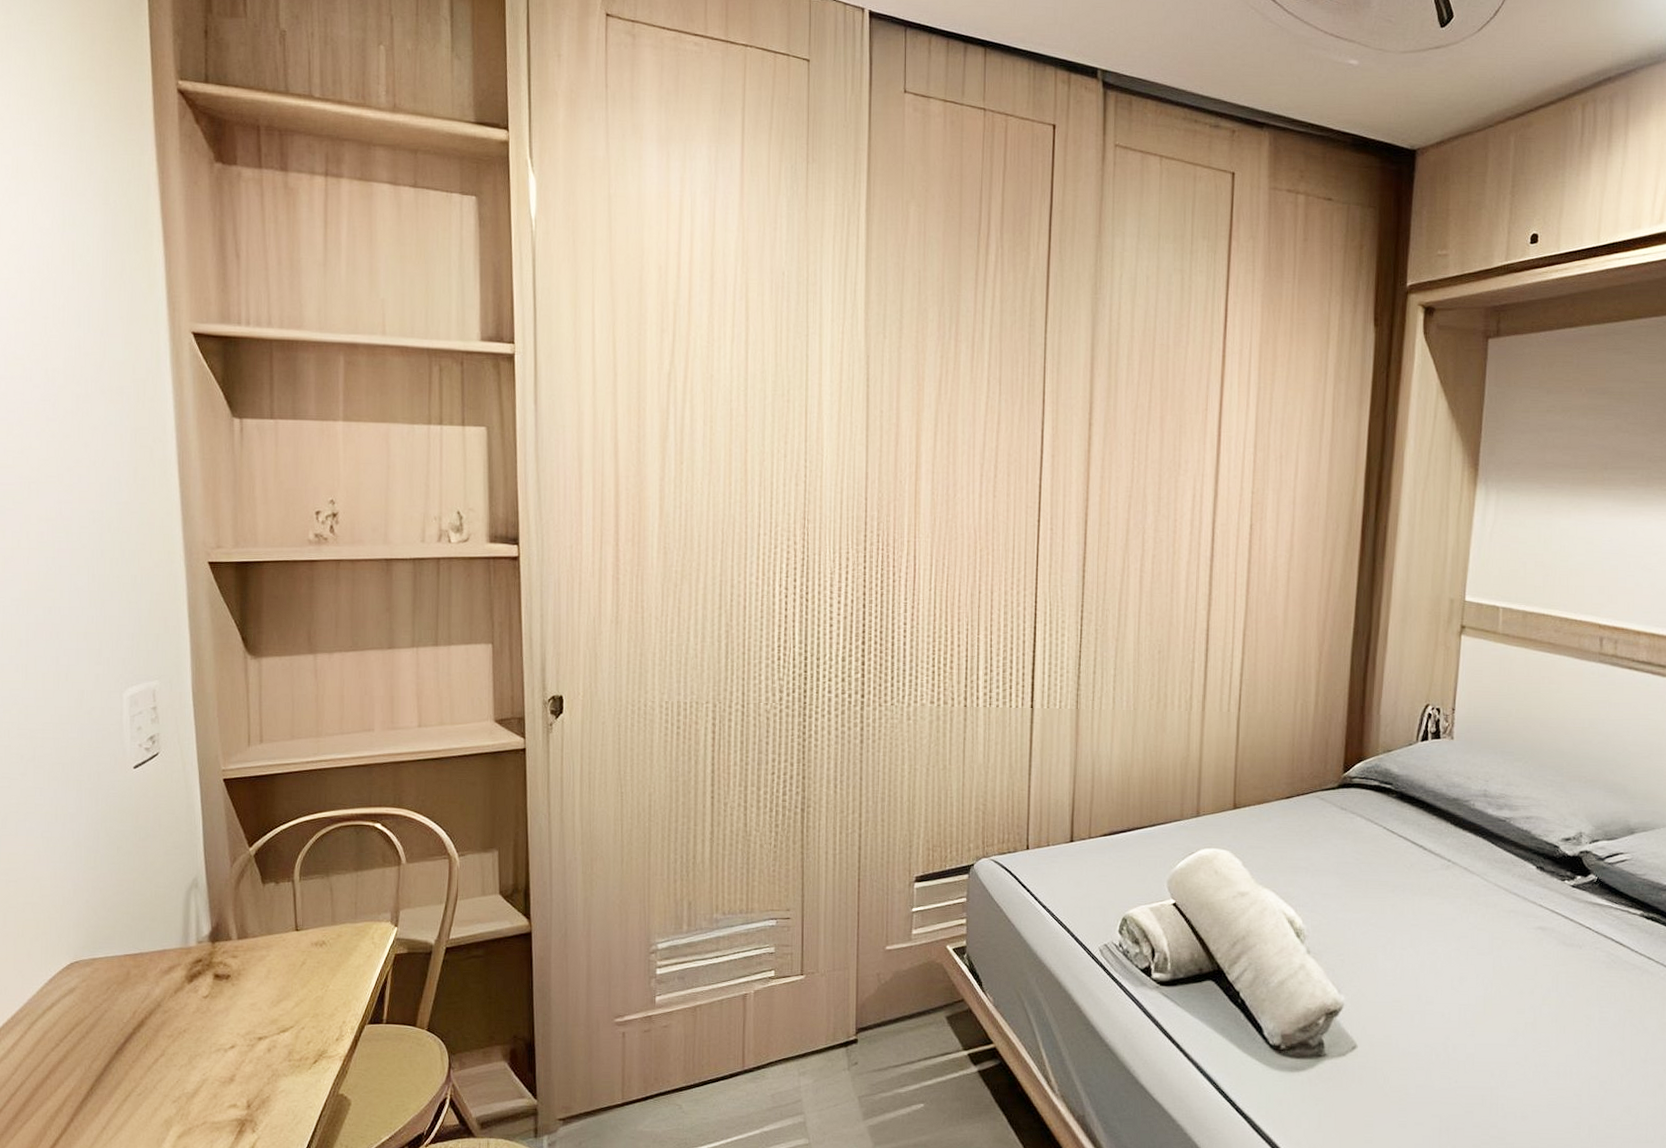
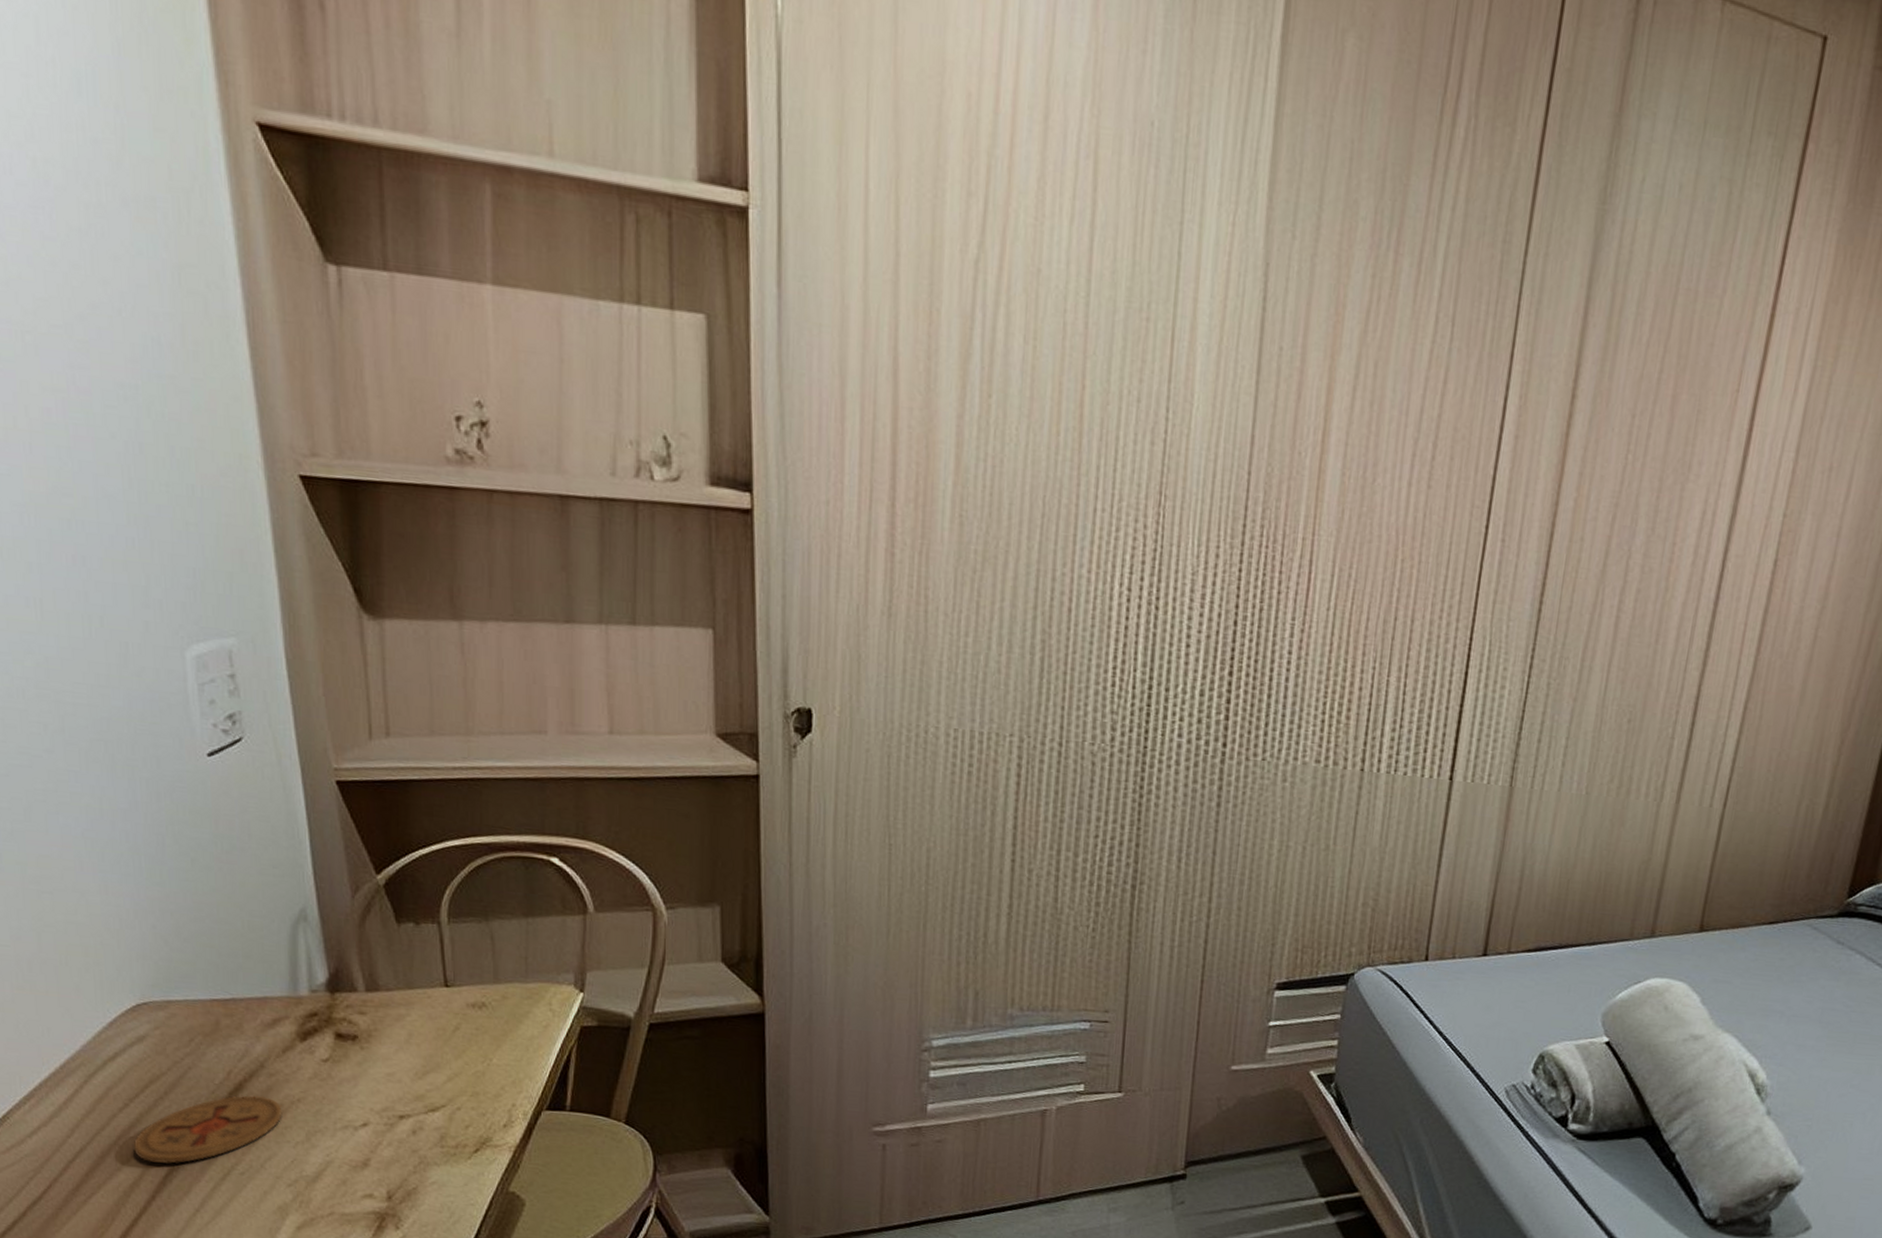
coaster: none [60,1030,172,1090] -> present [133,1095,283,1164]

